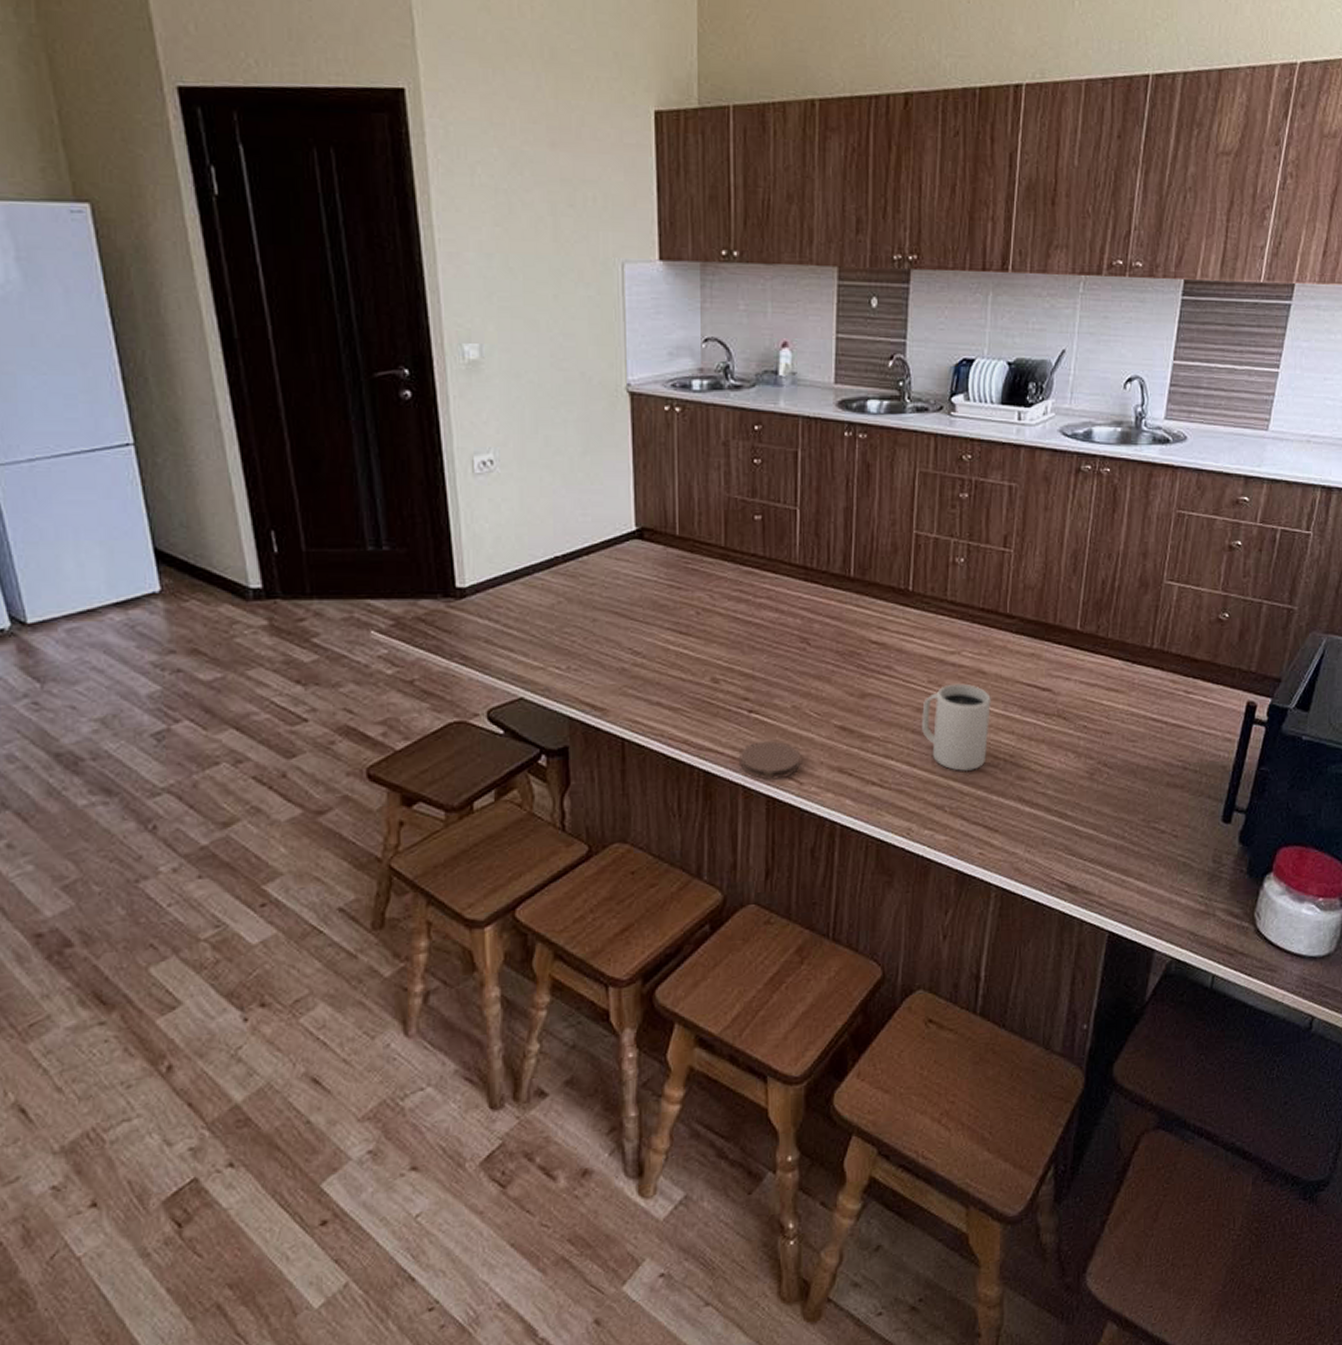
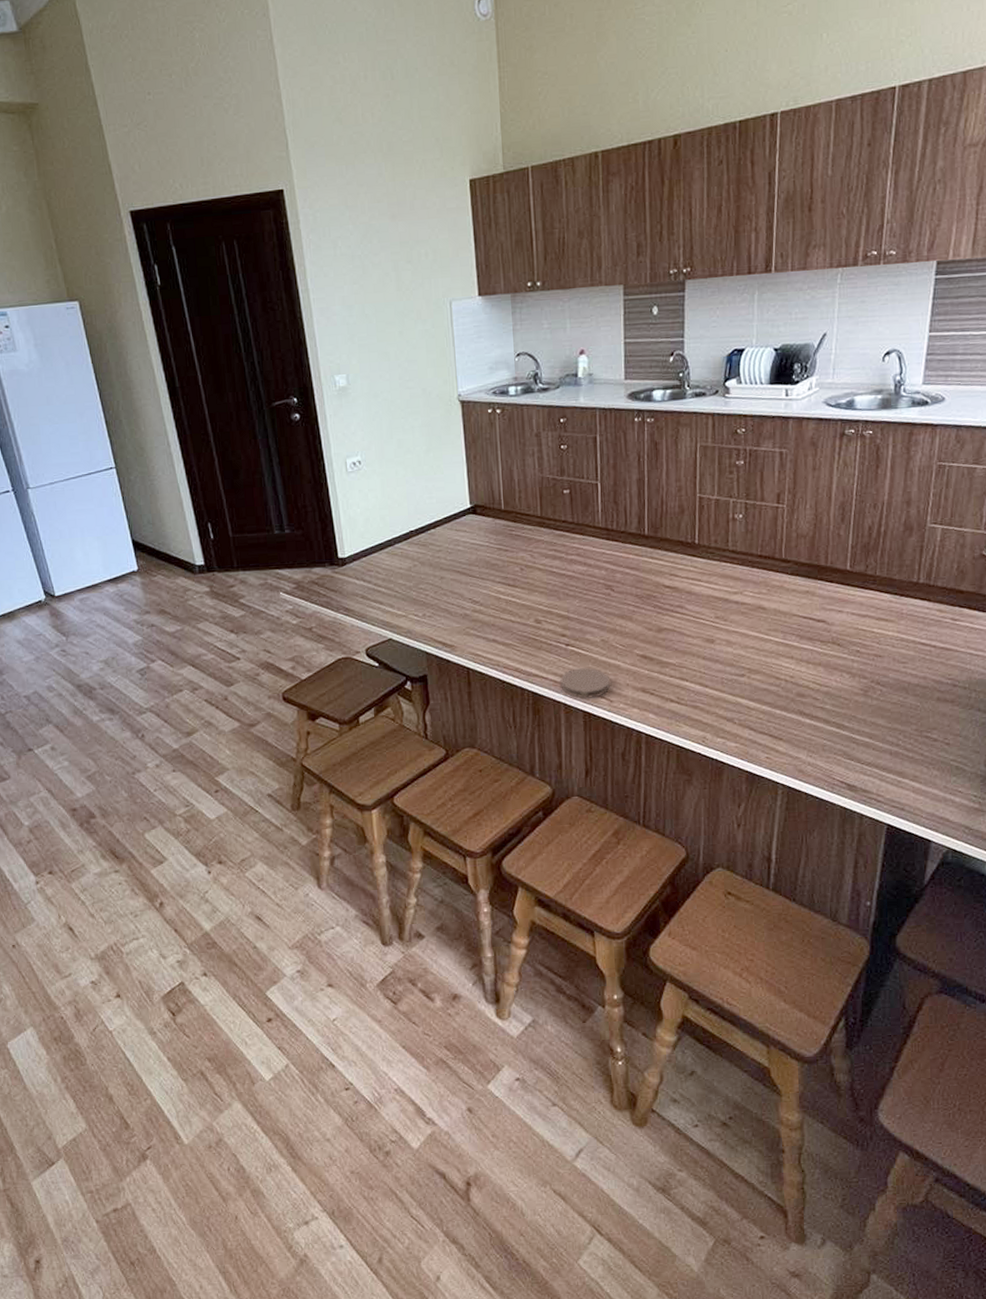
mug: present [922,683,992,772] -> none [711,618,772,691]

